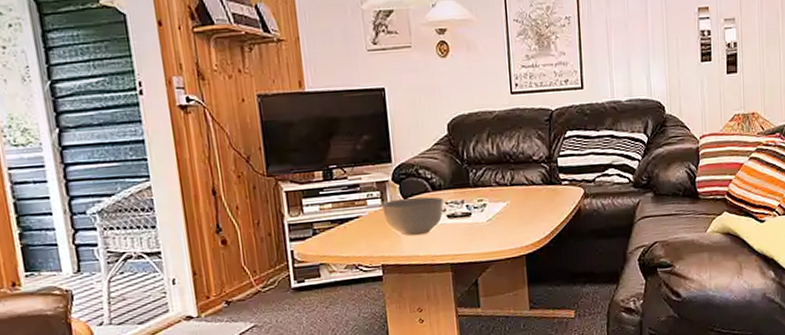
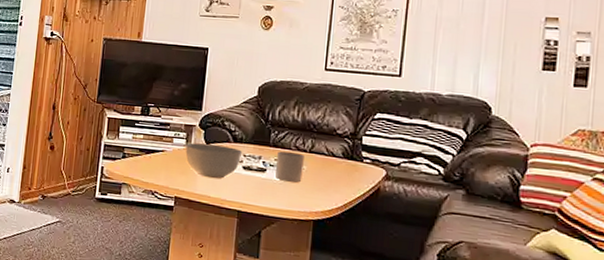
mug: none [479,188,508,222] -> present [274,151,304,183]

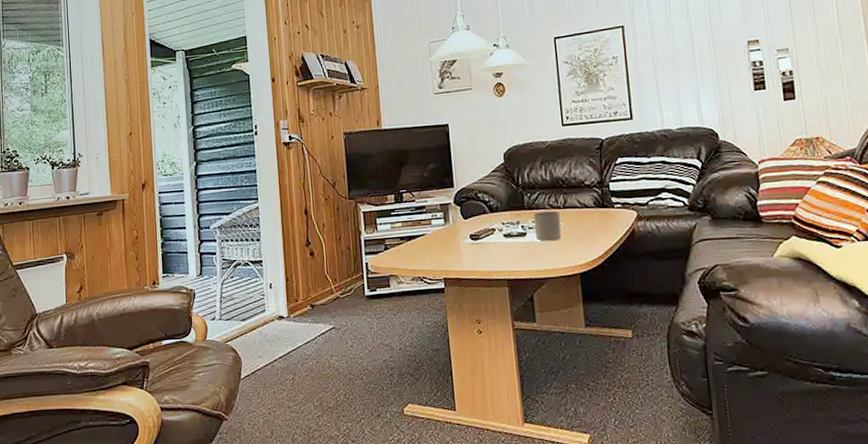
bowl: present [185,143,242,179] -> none [445,217,501,253]

